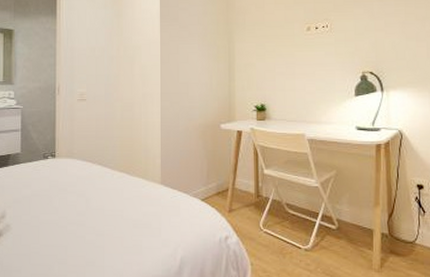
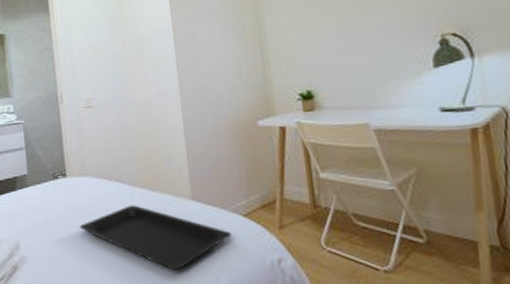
serving tray: none [62,186,191,242] -> present [79,205,233,270]

